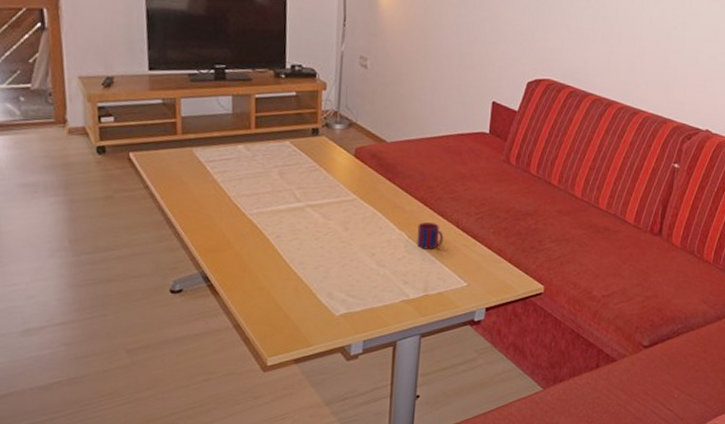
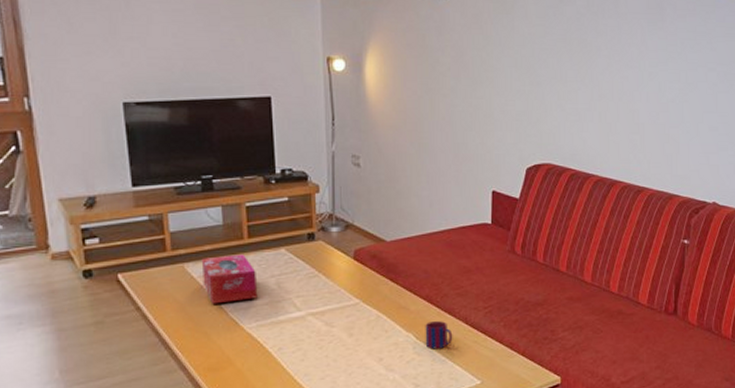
tissue box: none [209,143,261,189] -> present [201,254,258,304]

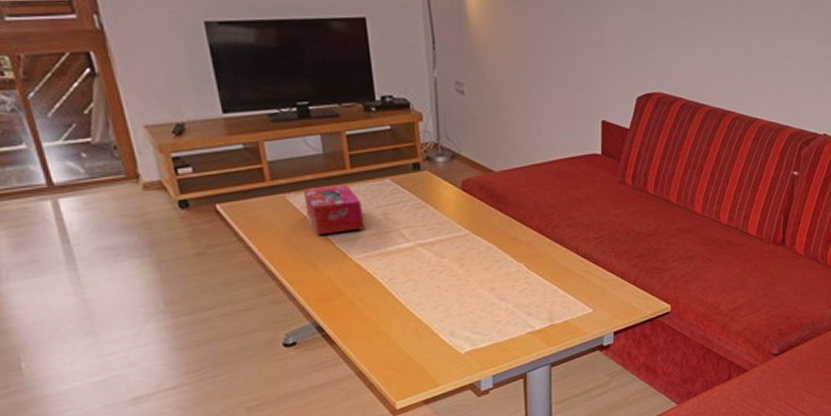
mug: present [425,321,453,350] -> none [536,252,565,279]

